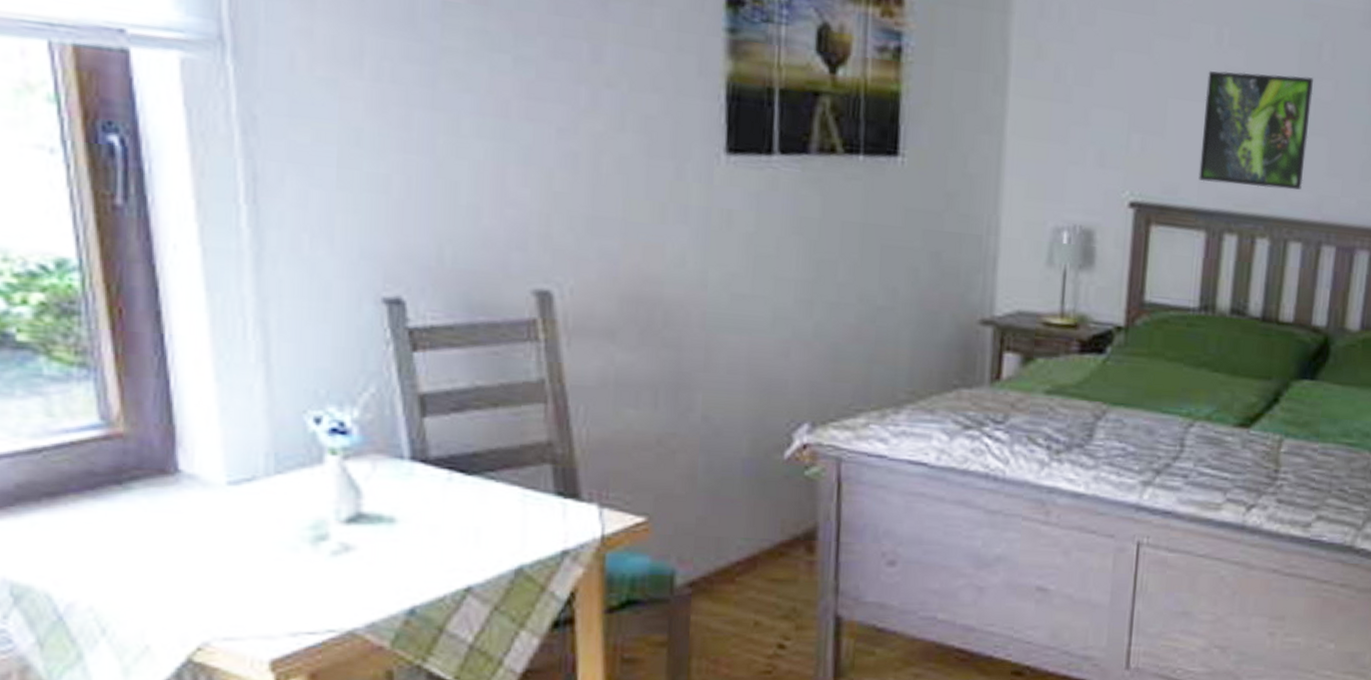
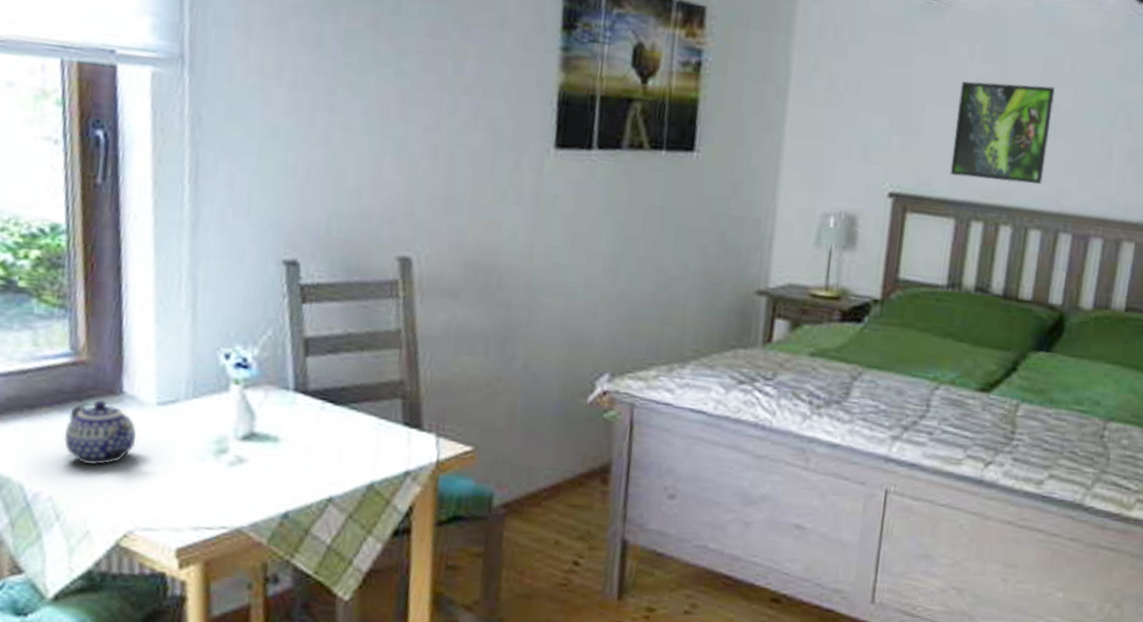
teapot: none [102,481,203,564] -> present [63,399,137,466]

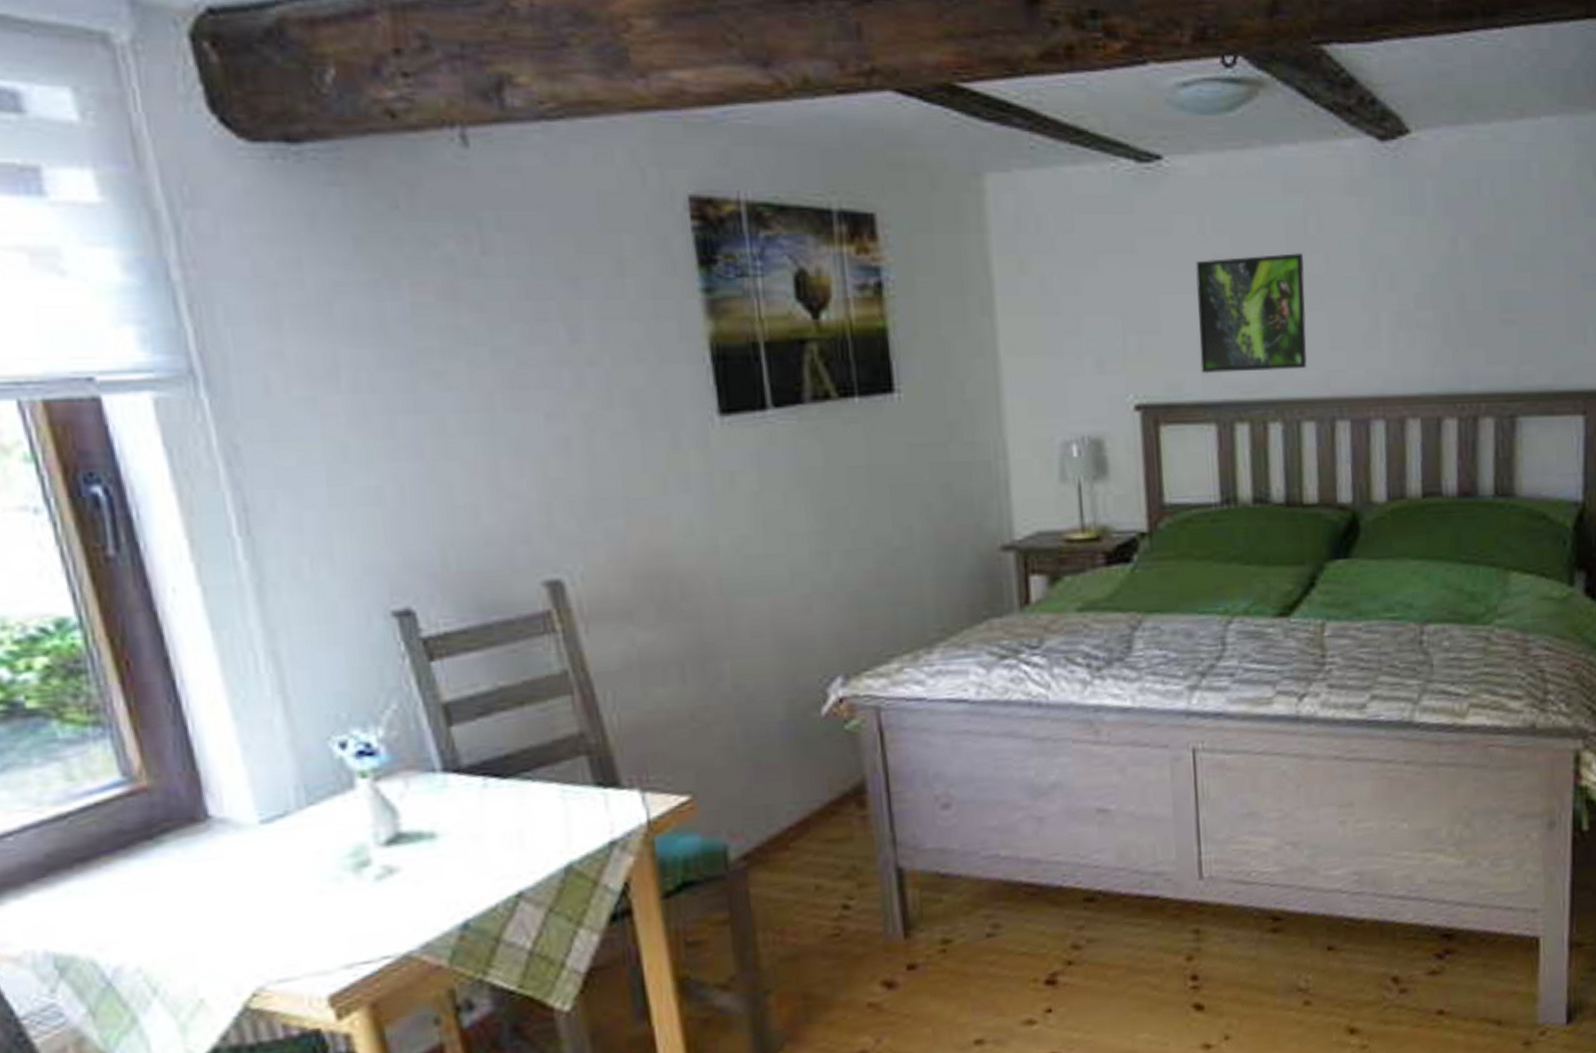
teapot: present [63,399,137,466] -> none [139,831,242,918]

